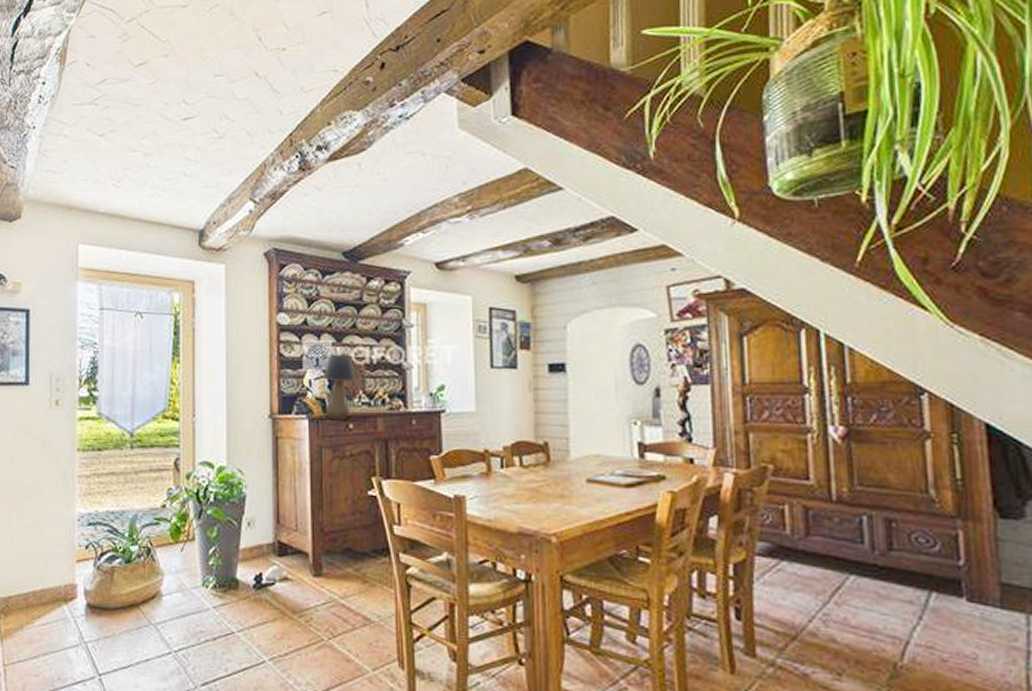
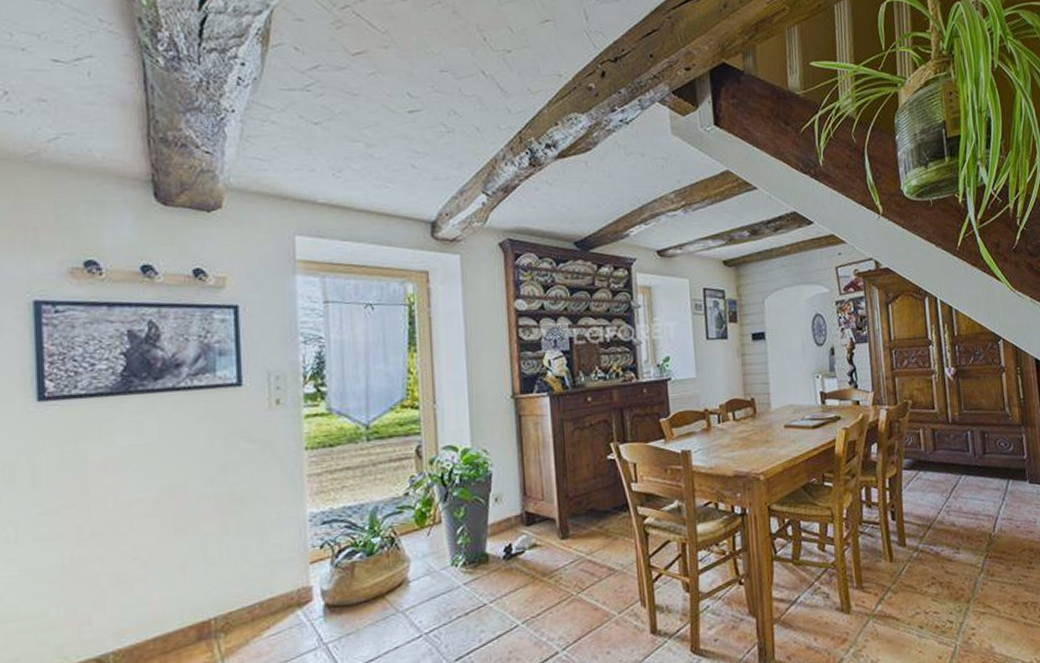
table lamp: present [323,353,357,420] -> none [561,333,593,395]

